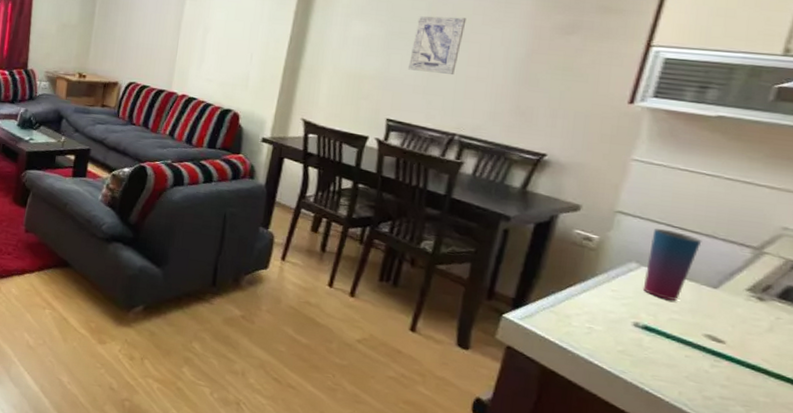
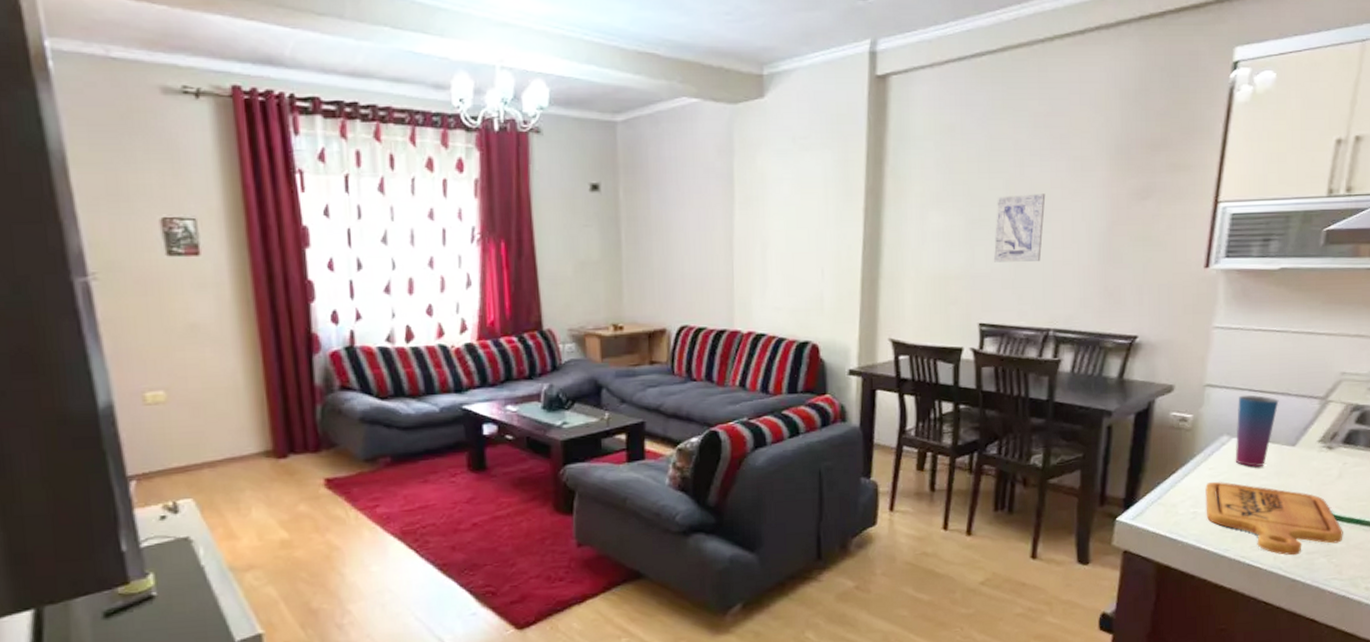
cutting board: none [603,302,769,397] -> present [1205,481,1343,556]

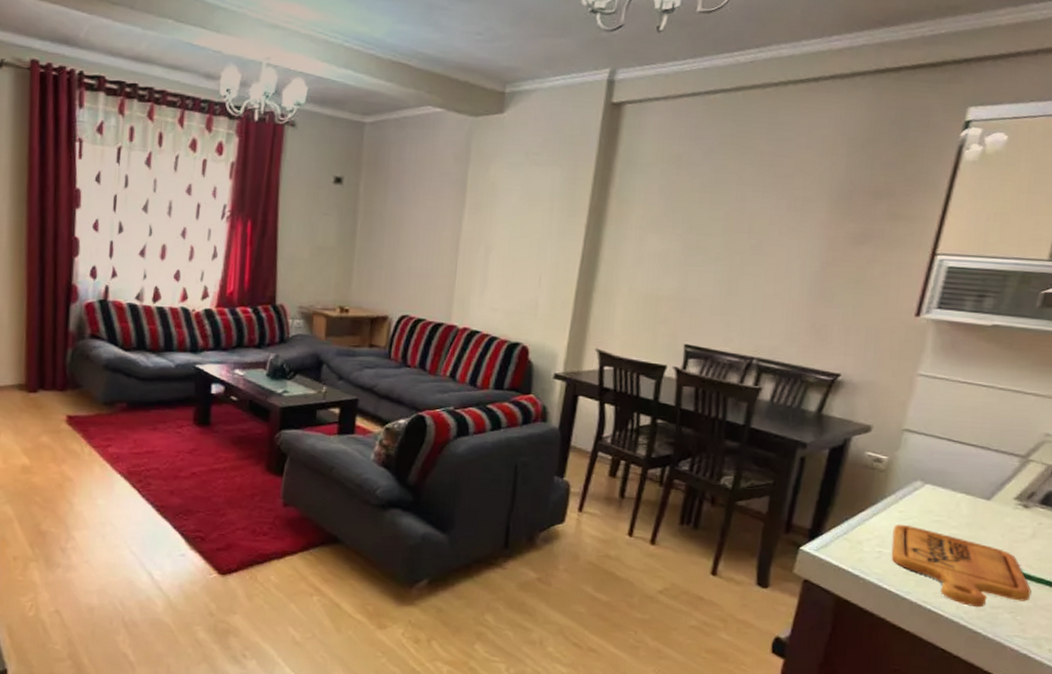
wall art: present [993,193,1046,262] -> none [705,227,764,292]
cup: present [1235,395,1279,468] -> none [926,443,978,516]

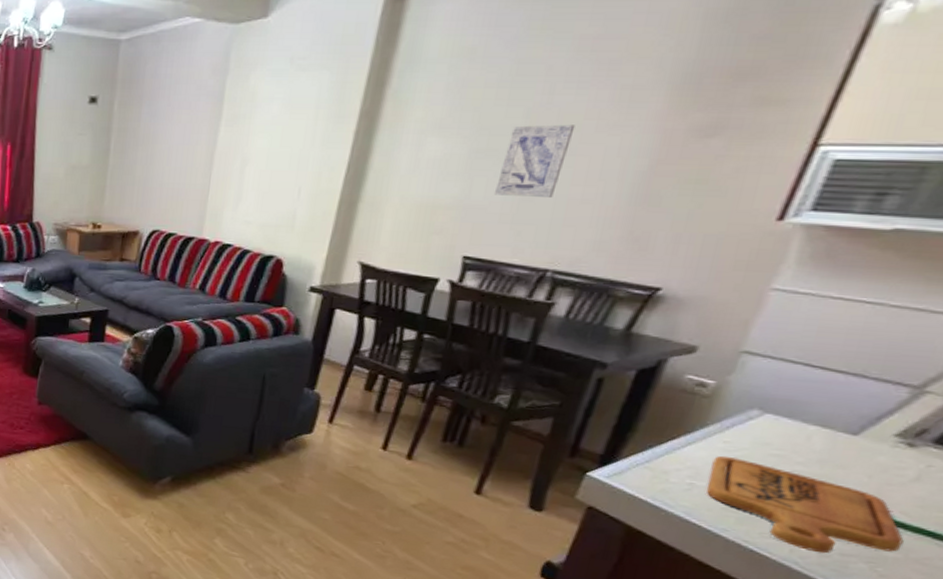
wall art: none [705,227,764,292] -> present [494,124,576,197]

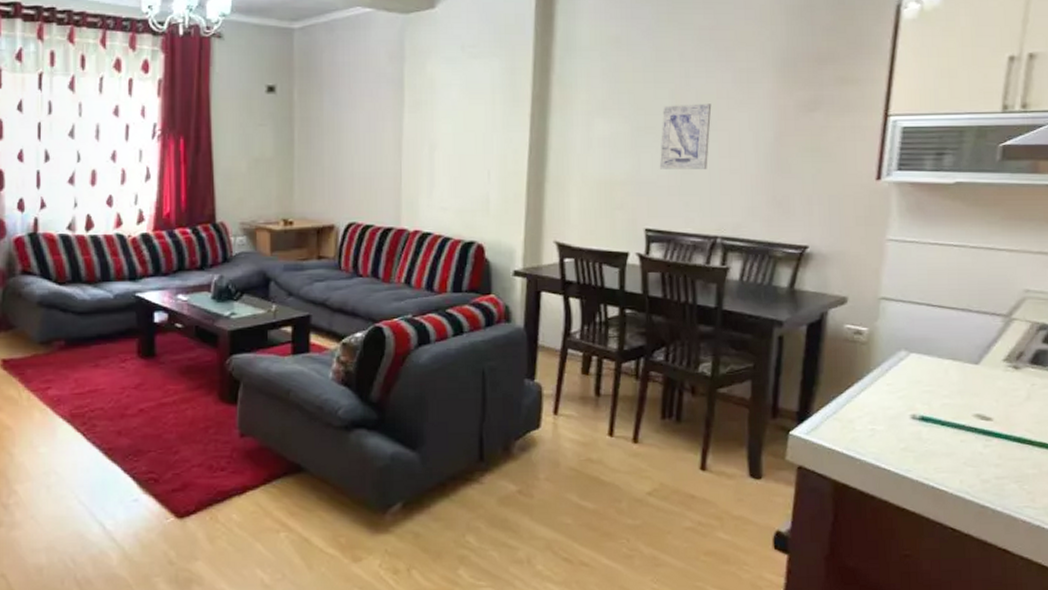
cutting board: present [707,455,904,554] -> none [884,397,1035,480]

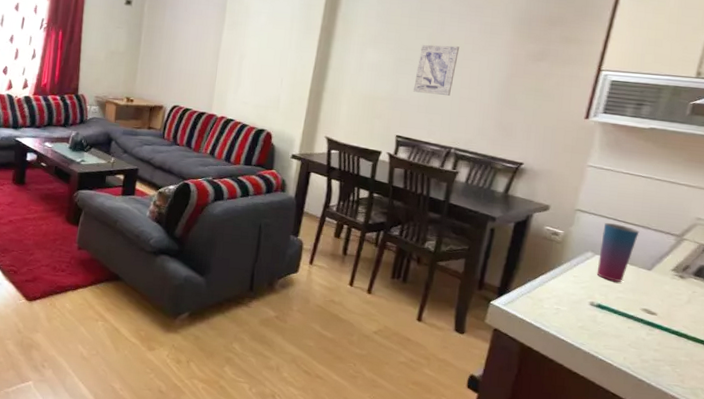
cup: none [914,309,960,385] -> present [596,222,640,282]

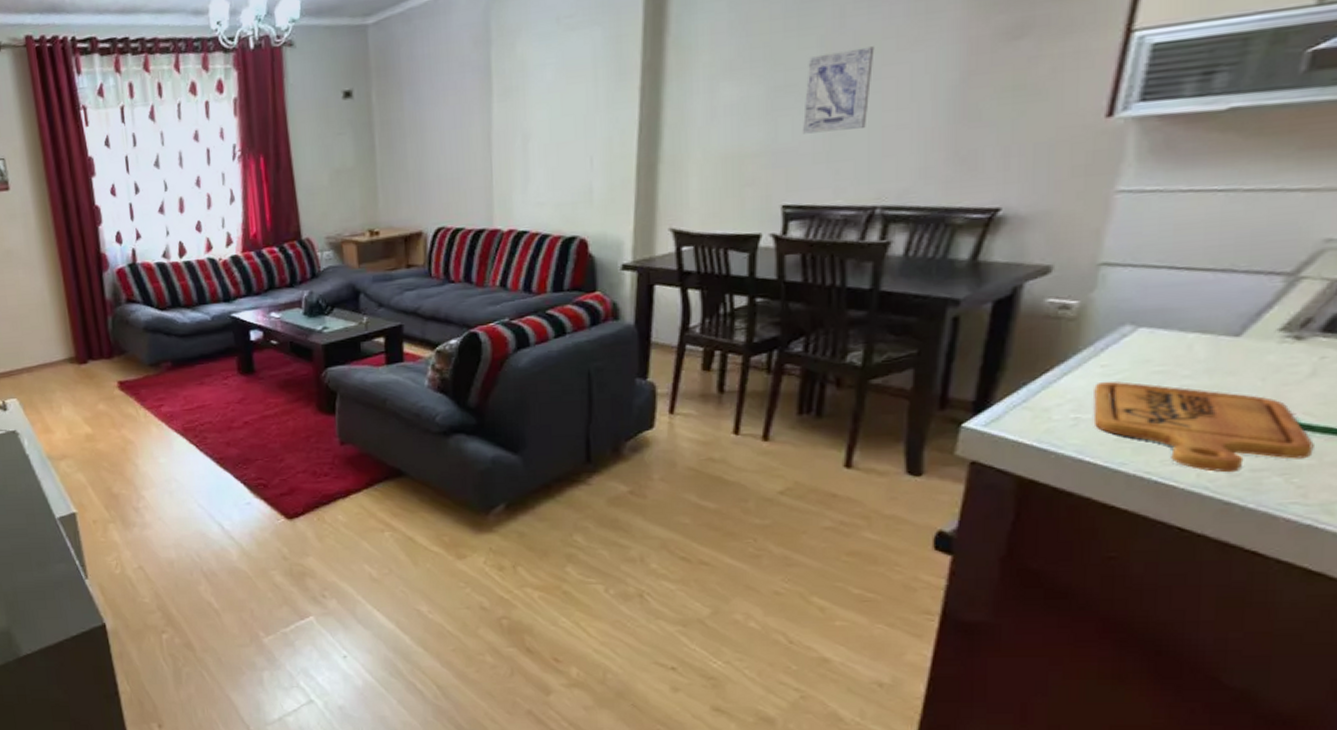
cutting board: none [568,286,688,360] -> present [1093,381,1314,473]
cup: present [596,222,640,282] -> none [1141,273,1217,364]

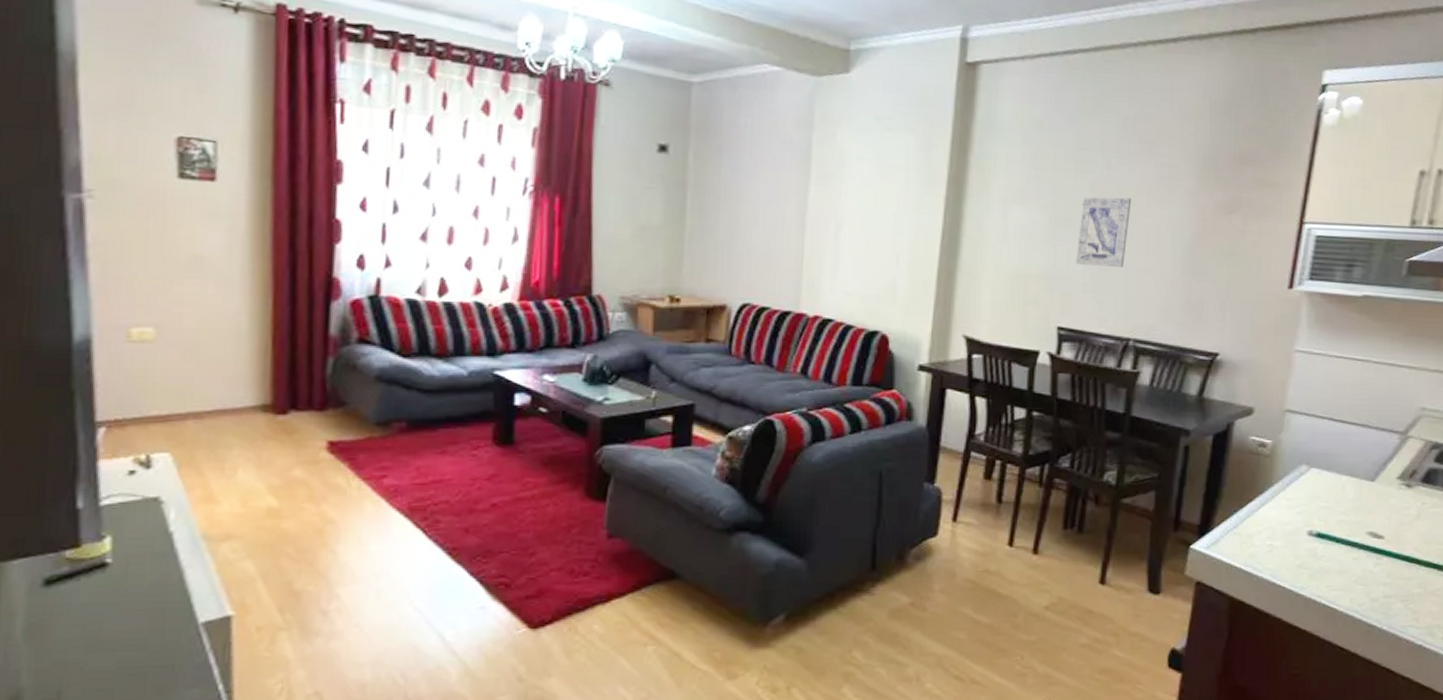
cutting board: present [1093,381,1314,473] -> none [1282,513,1421,598]

